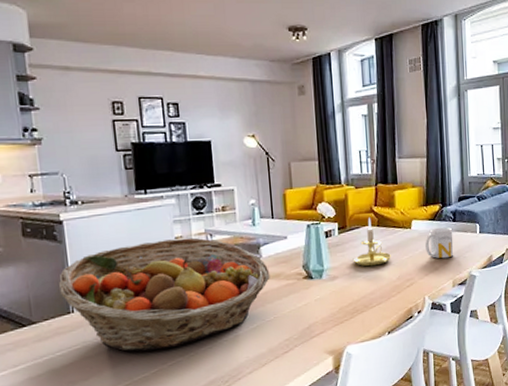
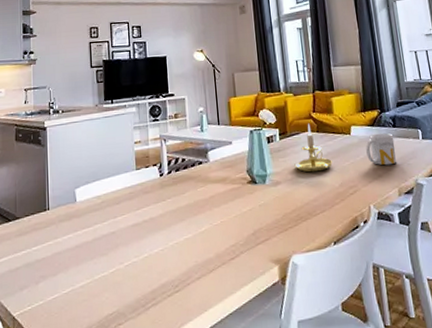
fruit basket: present [59,237,270,352] -> none [40,142,217,250]

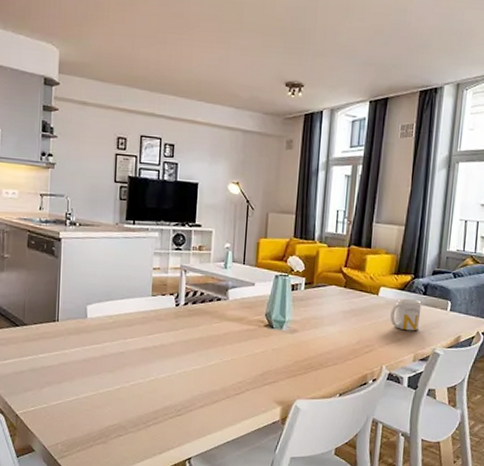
candle holder: present [294,123,333,173] -> none [315,277,354,327]

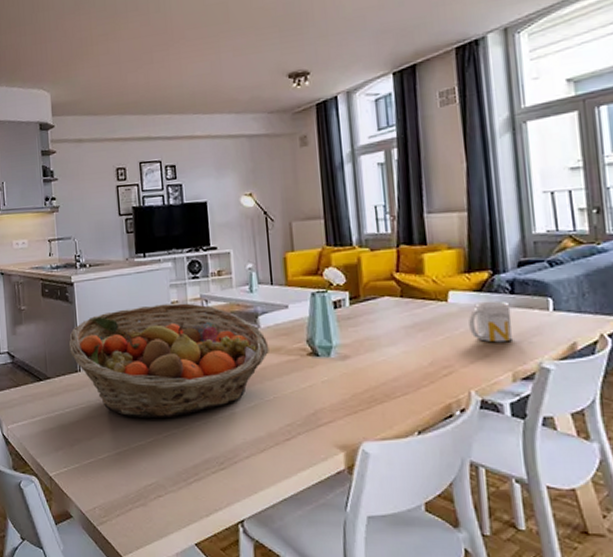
fruit basket: none [50,269,234,369] -> present [69,303,269,419]

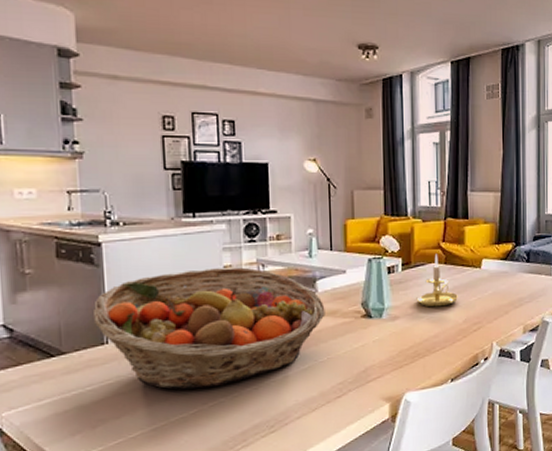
candle holder: none [368,286,420,347] -> present [416,253,458,307]
mug: present [468,300,513,343] -> none [496,268,526,302]

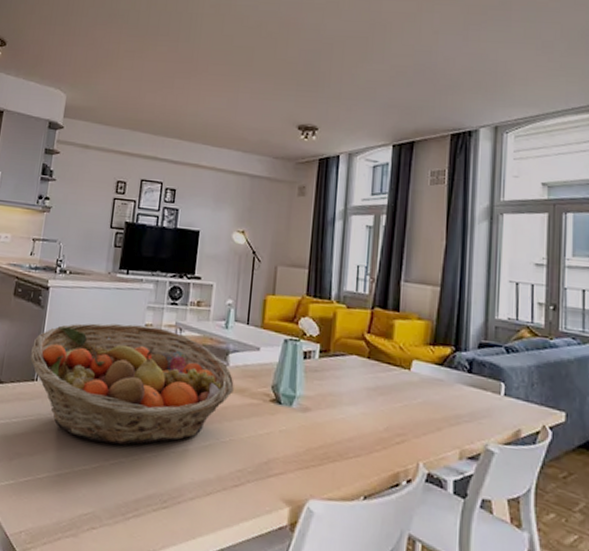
candle holder: present [416,253,458,307] -> none [331,345,380,407]

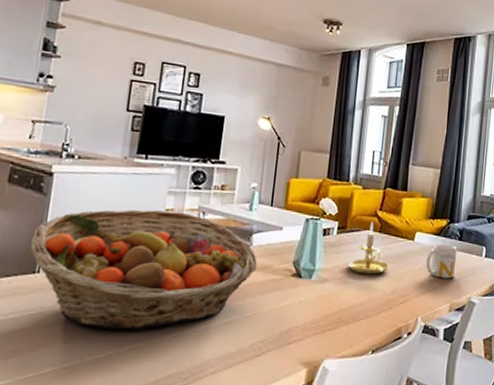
candle holder: none [331,345,380,407] -> present [347,221,389,275]
mug: none [427,375,467,419] -> present [426,243,458,279]

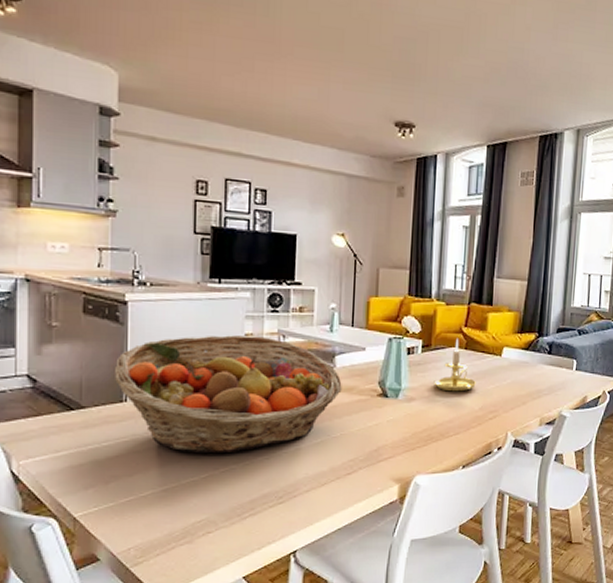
mug: present [426,243,458,279] -> none [514,358,547,393]

